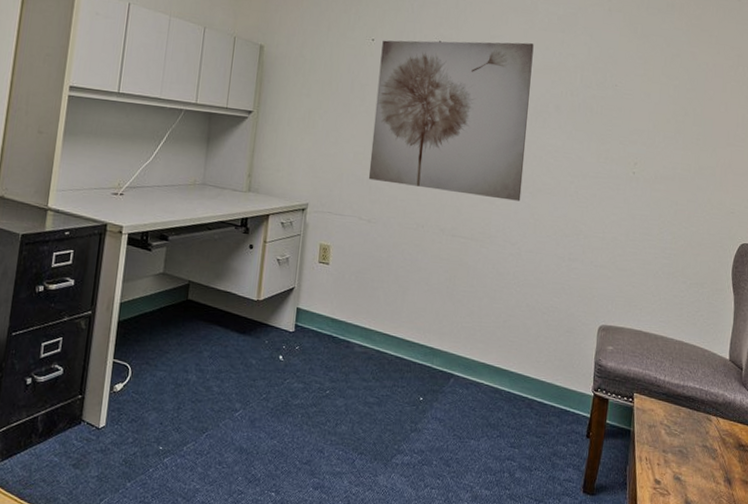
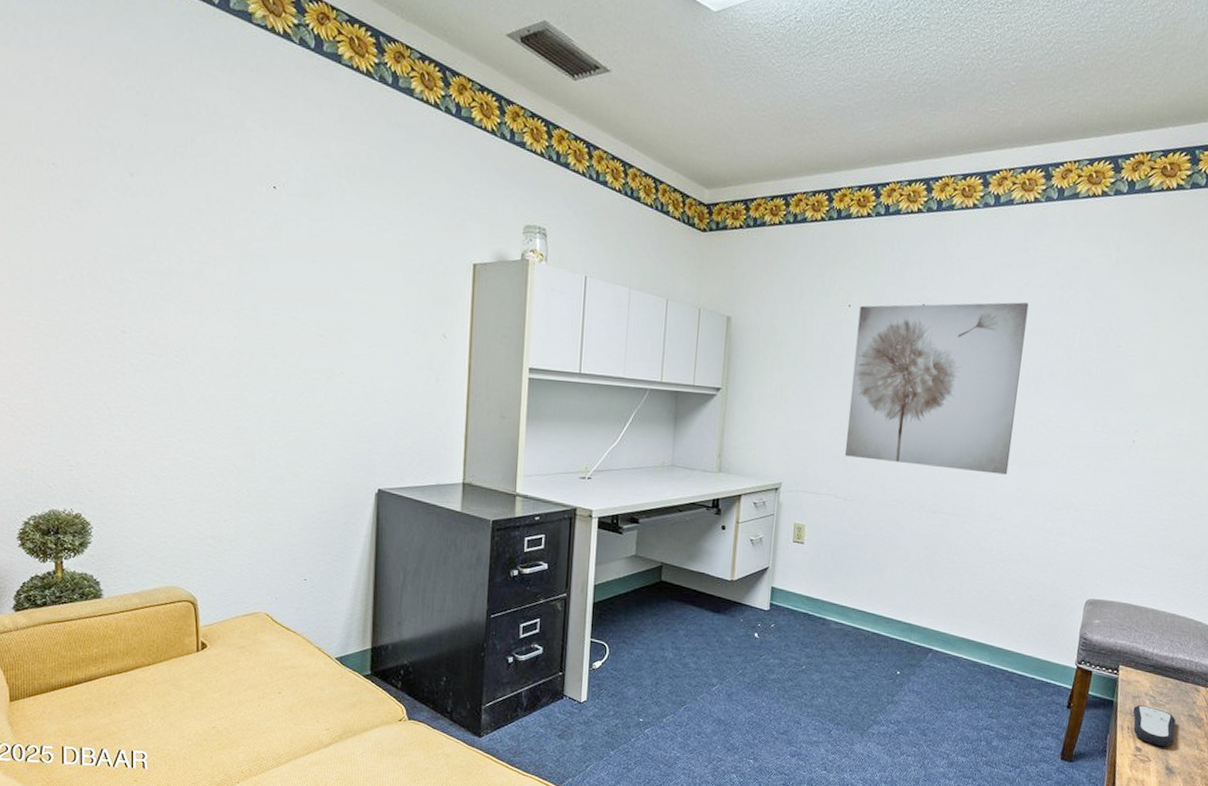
remote control: none [649,435,692,480] -> present [1133,705,1176,747]

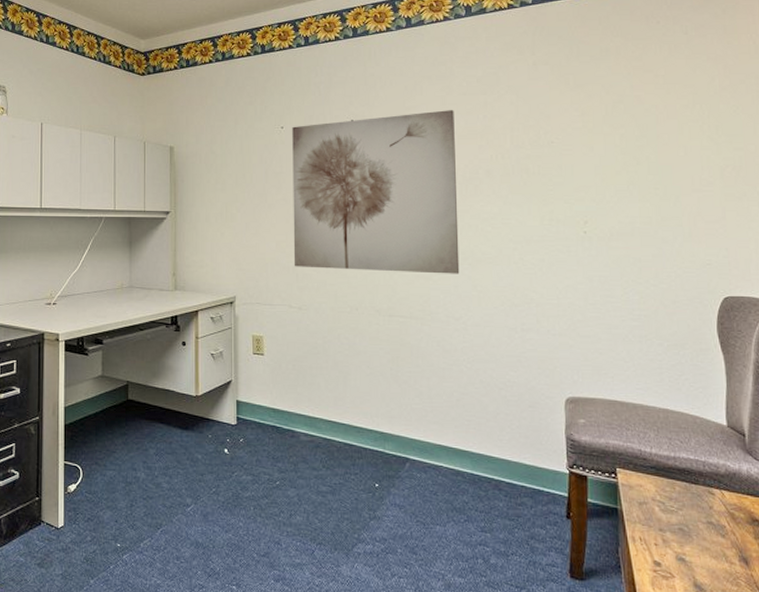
remote control: present [1133,705,1176,747] -> none [642,512,698,560]

